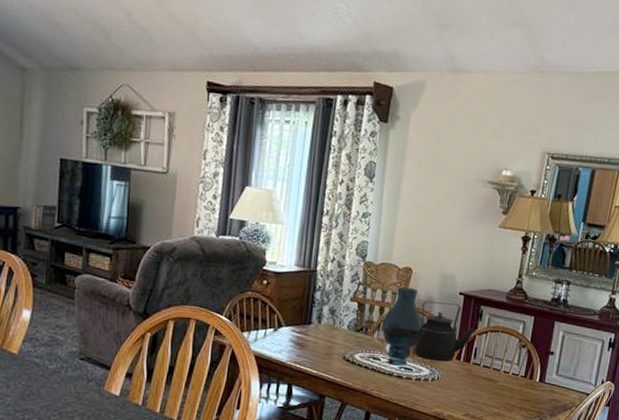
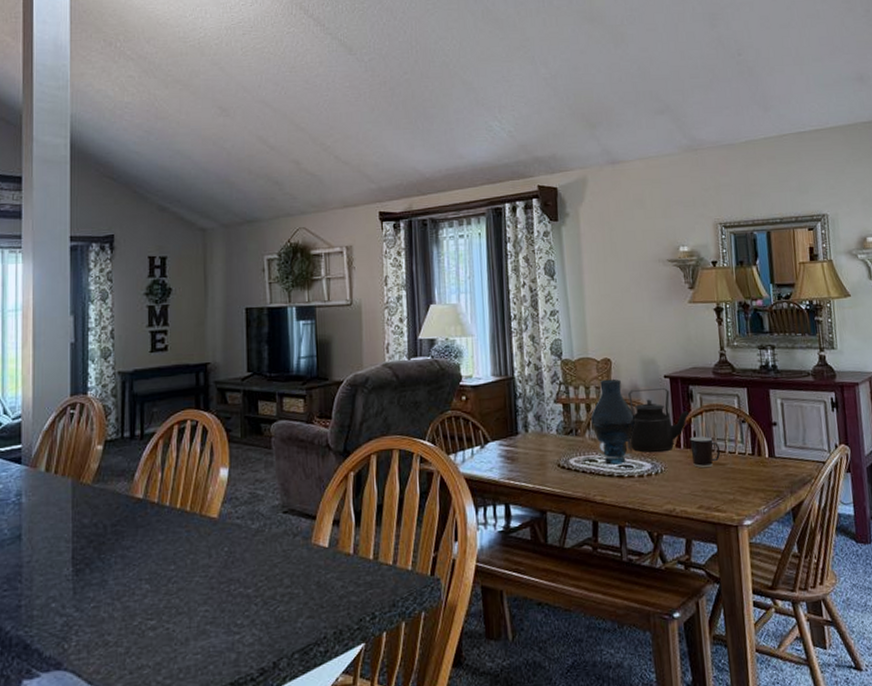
books: present [30,203,58,232] -> none [221,355,247,384]
mug: none [468,352,497,382] -> present [690,436,721,468]

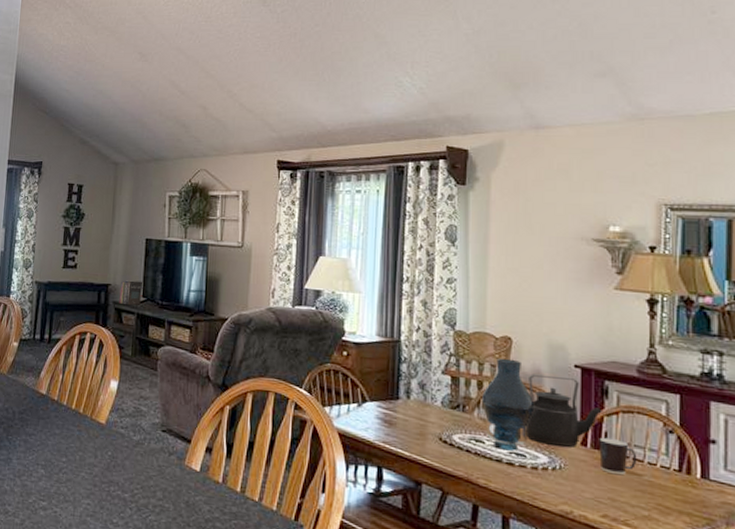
books: none [221,355,247,384] -> present [119,280,143,306]

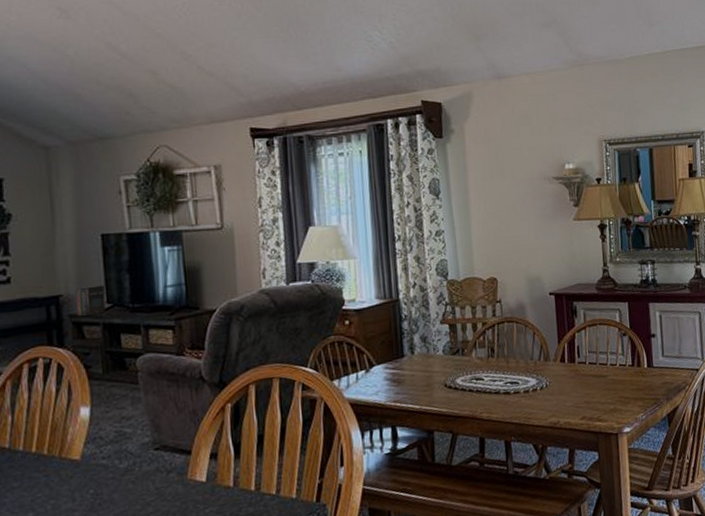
vase: present [482,358,533,451] -> none [477,298,521,382]
kettle: present [525,374,602,448] -> none [514,304,574,369]
mug: present [599,437,637,476] -> none [573,350,603,381]

